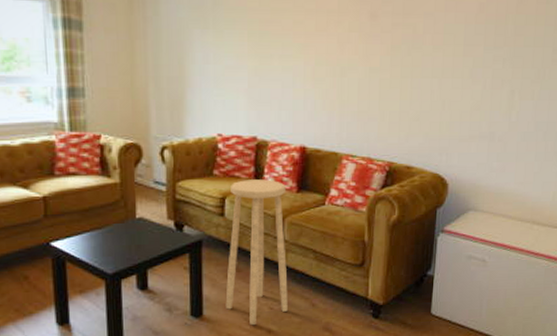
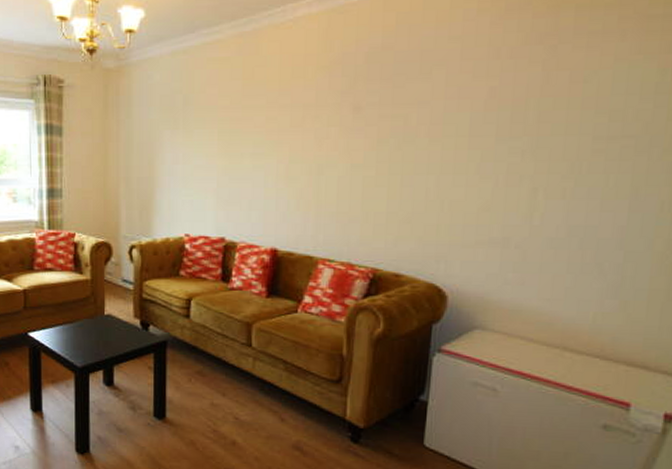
stool: present [225,179,288,326] -> none [189,282,255,435]

